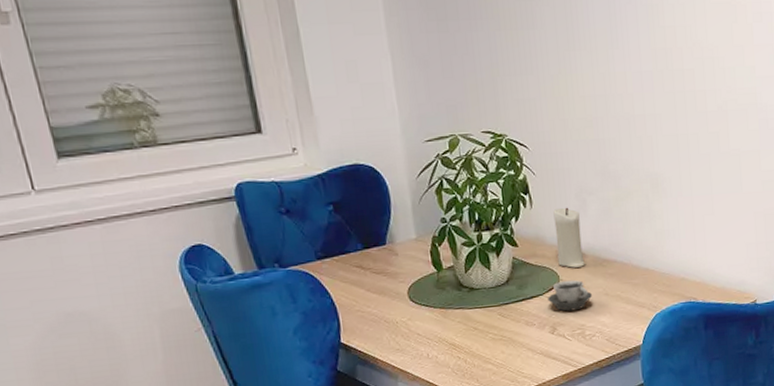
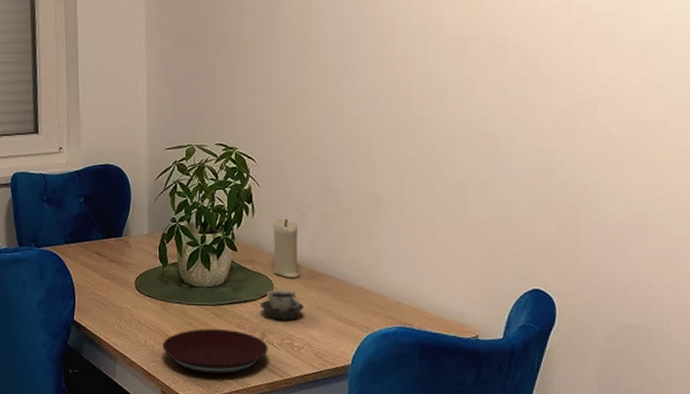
plate: none [447,328,560,377] -> present [163,329,268,375]

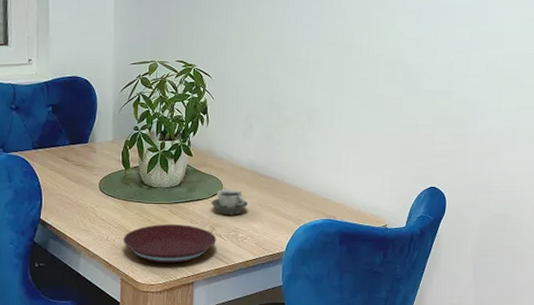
candle: present [273,219,299,278] -> none [223,128,246,179]

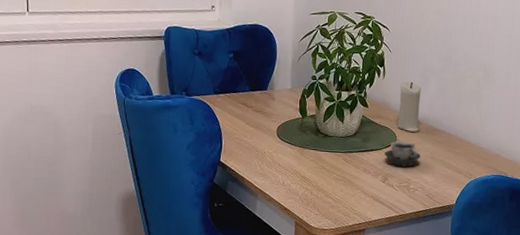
plate: present [123,224,217,263] -> none [298,172,389,210]
candle: none [223,128,246,179] -> present [397,81,421,132]

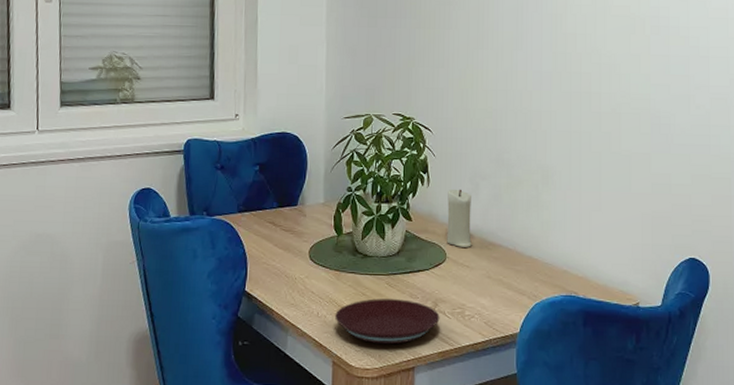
plate: none [298,172,389,210] -> present [335,298,440,345]
cup: present [384,141,420,167] -> none [433,258,475,289]

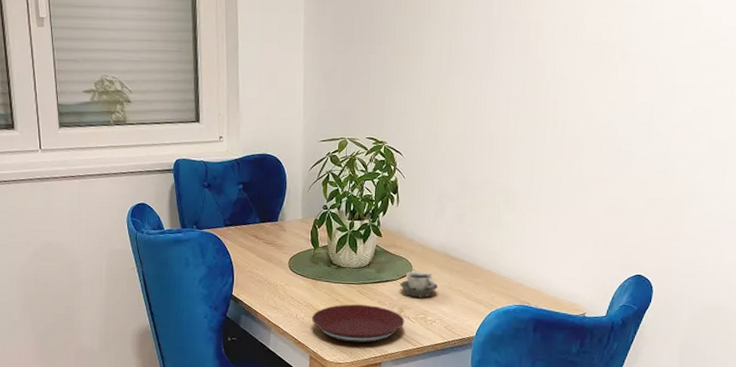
cup: none [433,258,475,289] -> present [400,271,438,298]
candle: present [447,189,472,247] -> none [413,208,437,261]

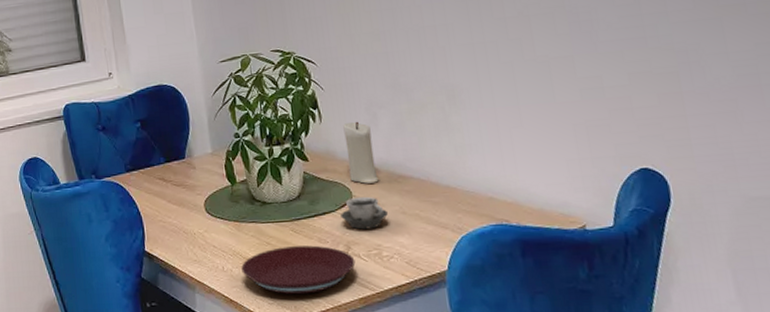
candle: none [413,208,437,261] -> present [343,121,379,184]

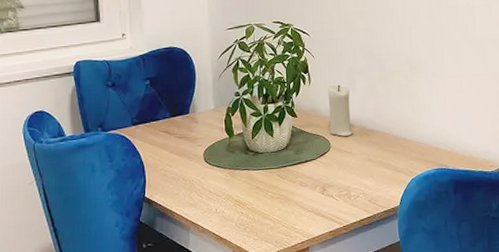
plate: present [241,245,356,295] -> none [232,188,329,231]
cup: present [340,196,388,230] -> none [320,146,357,175]

